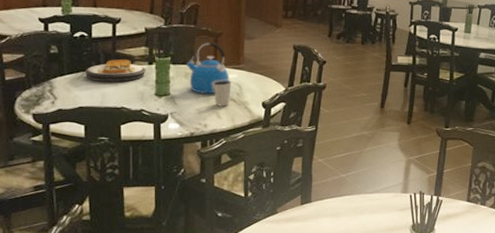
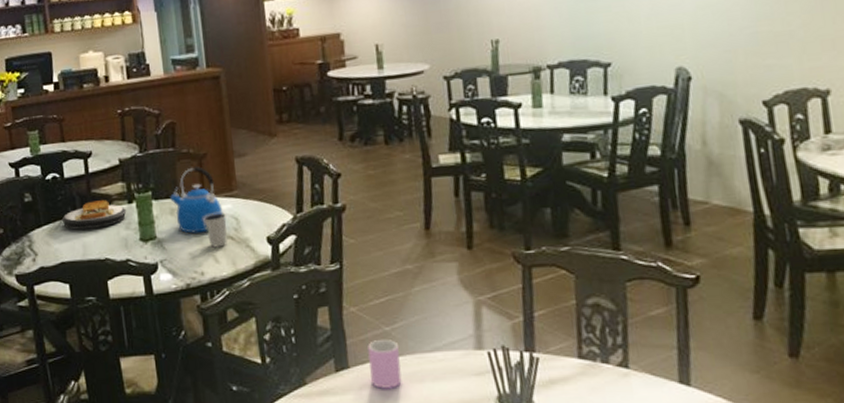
cup: none [326,182,350,218] -> present [367,339,402,389]

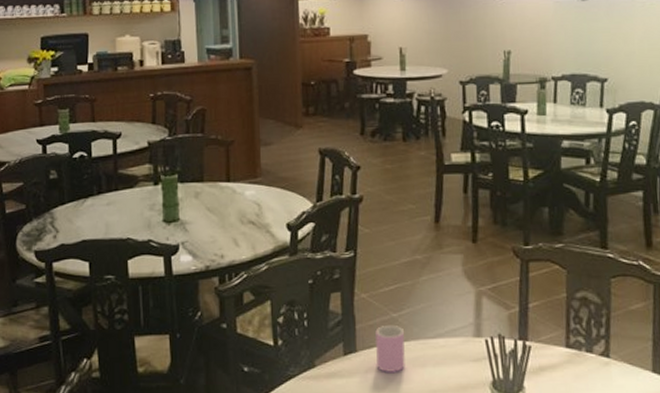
plate: present [61,200,127,230] -> none [86,181,152,209]
kettle: present [170,165,223,234] -> none [196,151,246,217]
dixie cup: present [203,213,227,248] -> none [226,198,249,232]

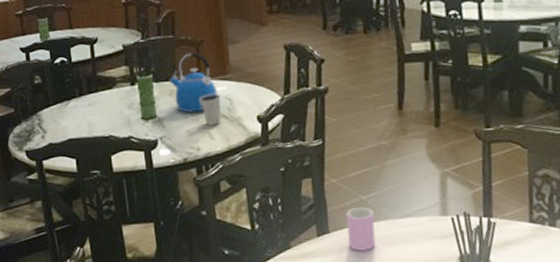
kettle: none [196,151,246,217] -> present [169,51,218,113]
dixie cup: none [226,198,249,232] -> present [199,94,221,126]

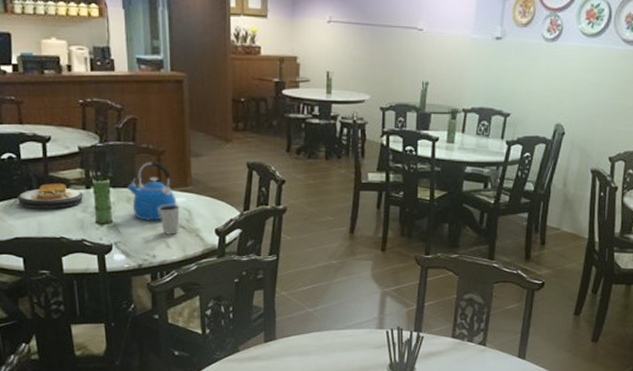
plate: none [69,82,130,110] -> present [17,183,84,209]
cup: present [346,206,376,251] -> none [292,318,319,356]

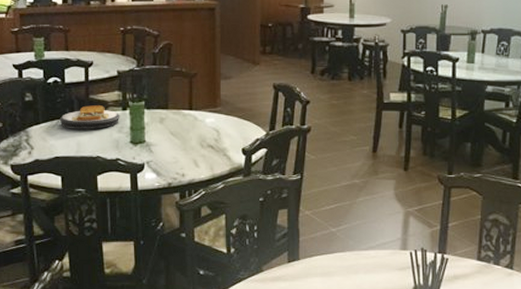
kettle: present [127,160,177,221] -> none [161,83,206,141]
dixie cup: present [158,205,180,235] -> none [188,125,209,154]

